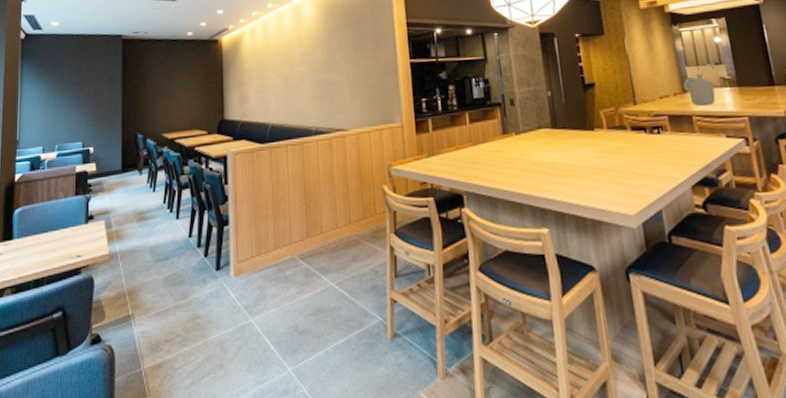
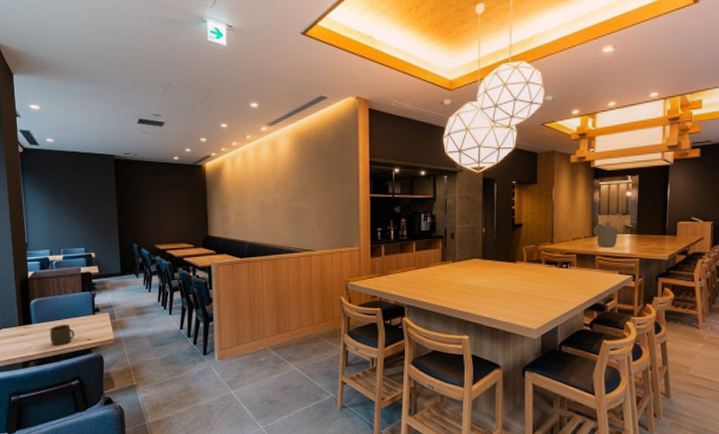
mug: none [32,237,62,267] -> present [49,324,75,346]

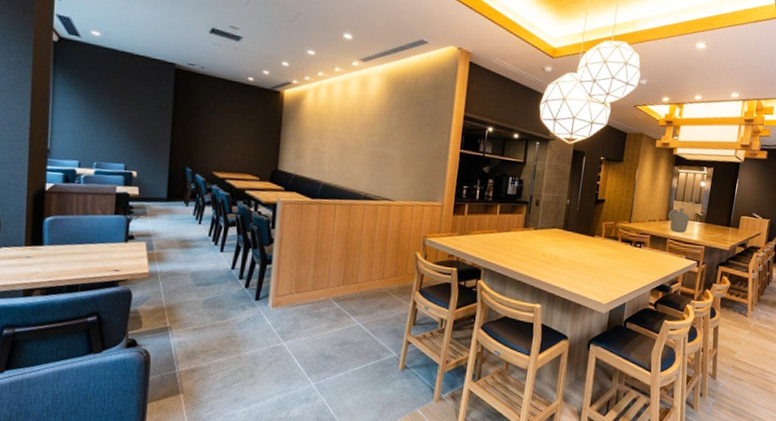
mug: present [49,324,75,346] -> none [64,249,98,275]

